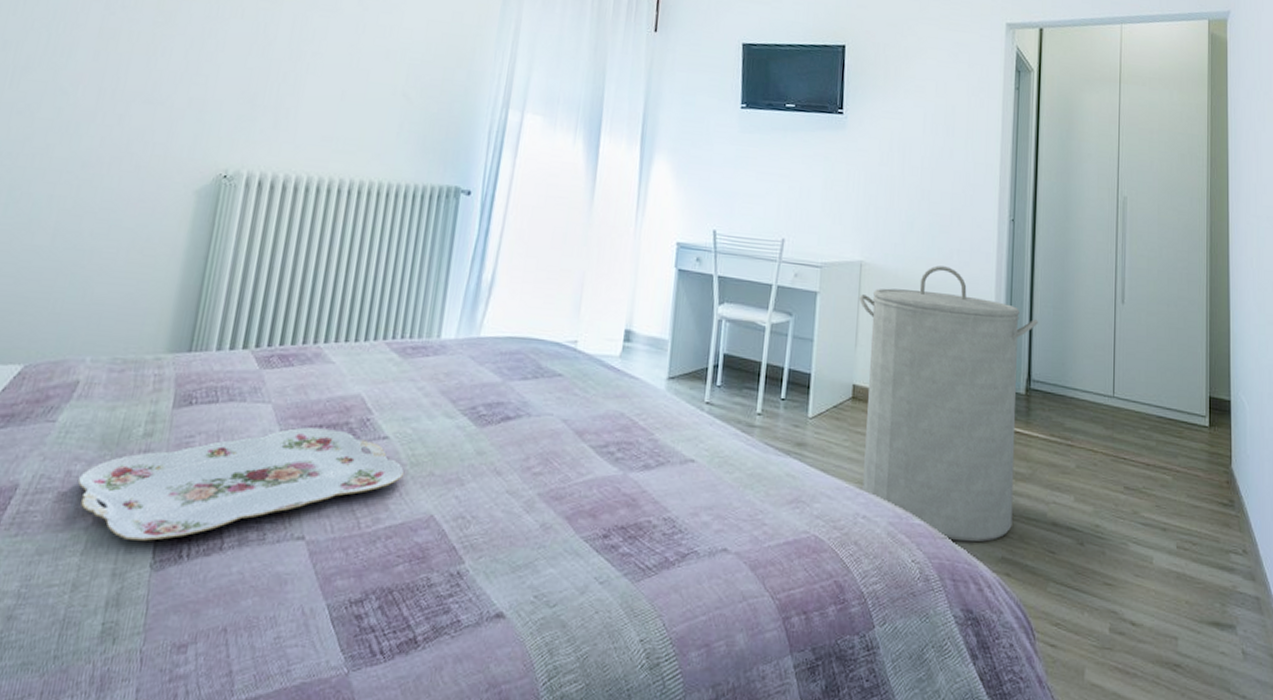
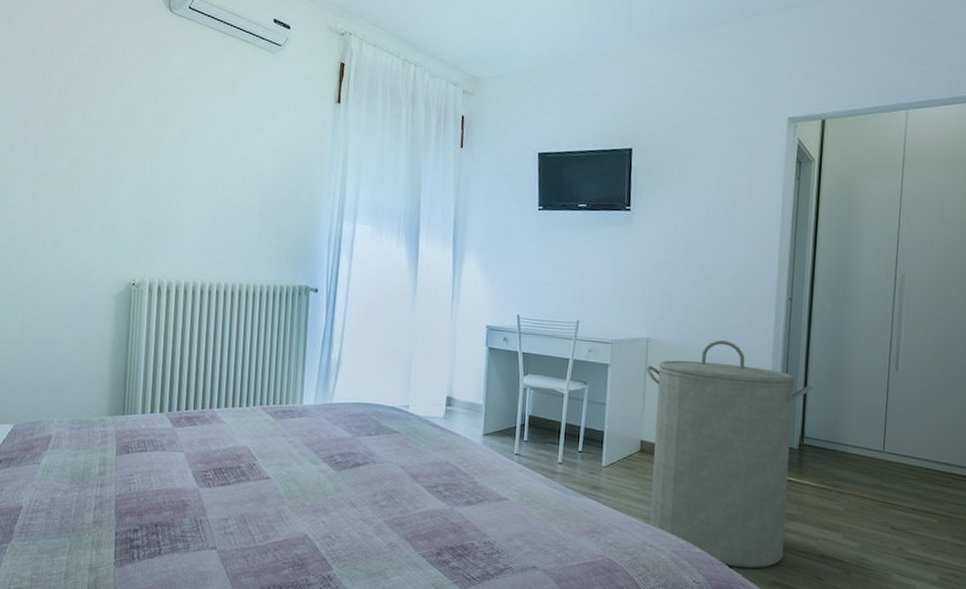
serving tray: present [77,427,405,541] -> none [59,469,284,547]

